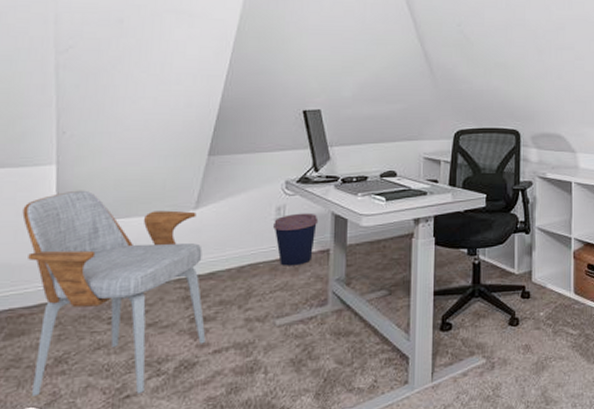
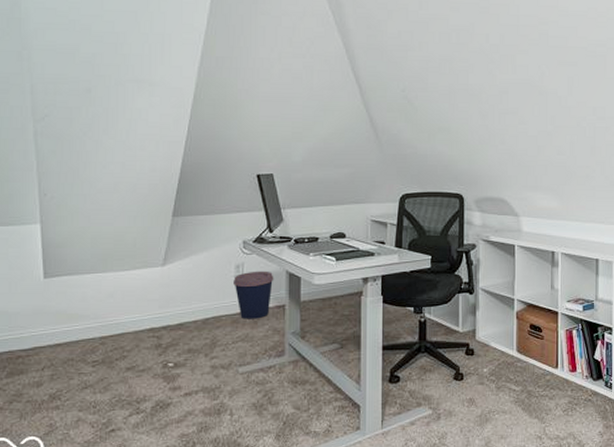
armchair: present [22,190,206,397] -> none [14,247,178,429]

